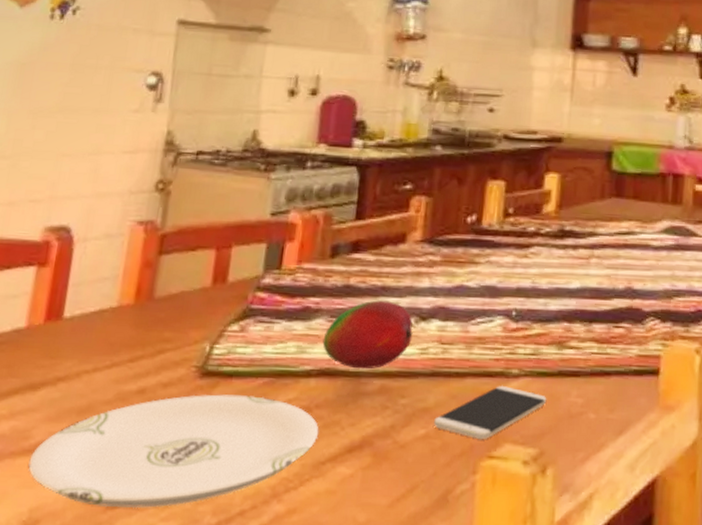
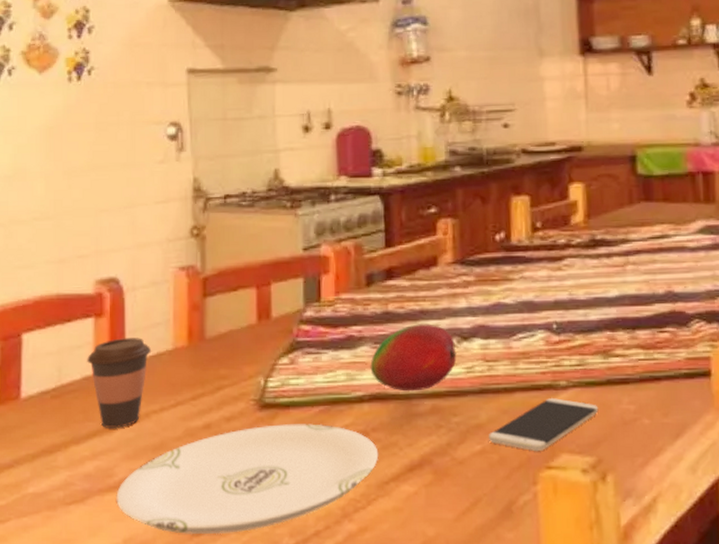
coffee cup: none [21,290,94,388] -> present [87,338,152,429]

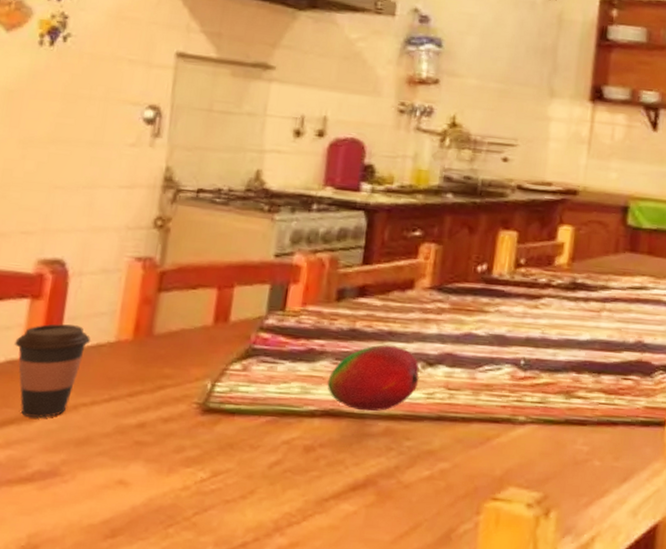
plate: present [116,424,379,535] -> none [26,430,323,538]
smartphone: present [489,397,599,451] -> none [438,431,553,482]

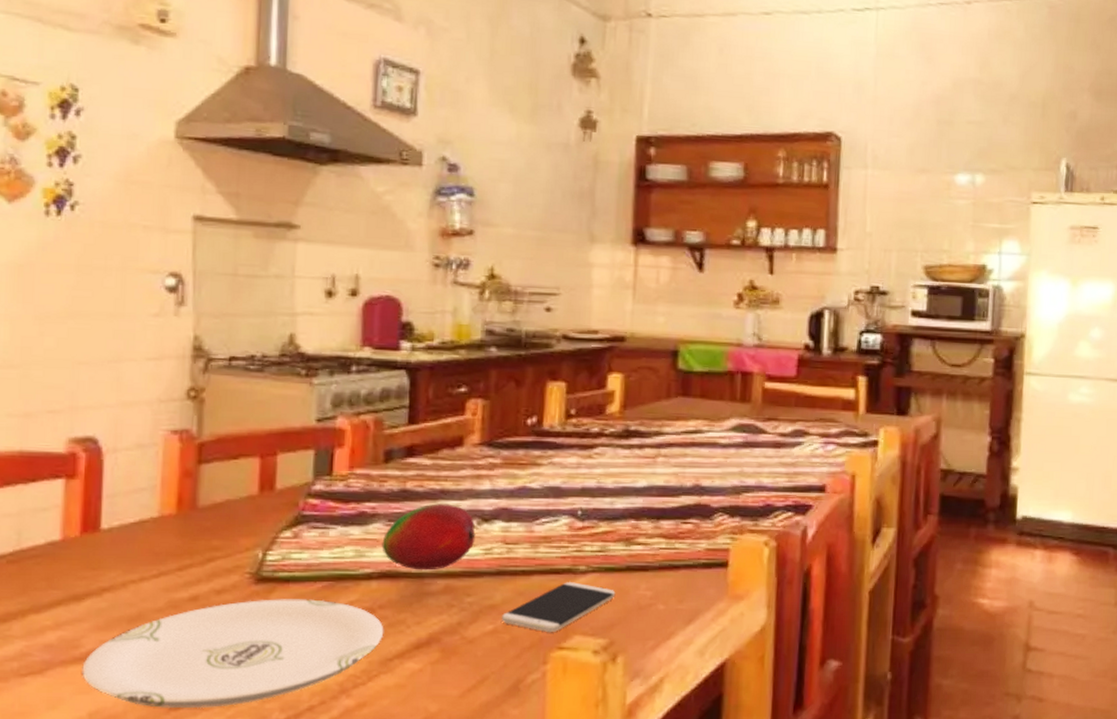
coffee cup: present [15,324,91,419] -> none [54,502,133,598]
plate: none [26,430,323,538] -> present [82,599,384,709]
smartphone: none [438,431,553,482] -> present [502,581,616,632]

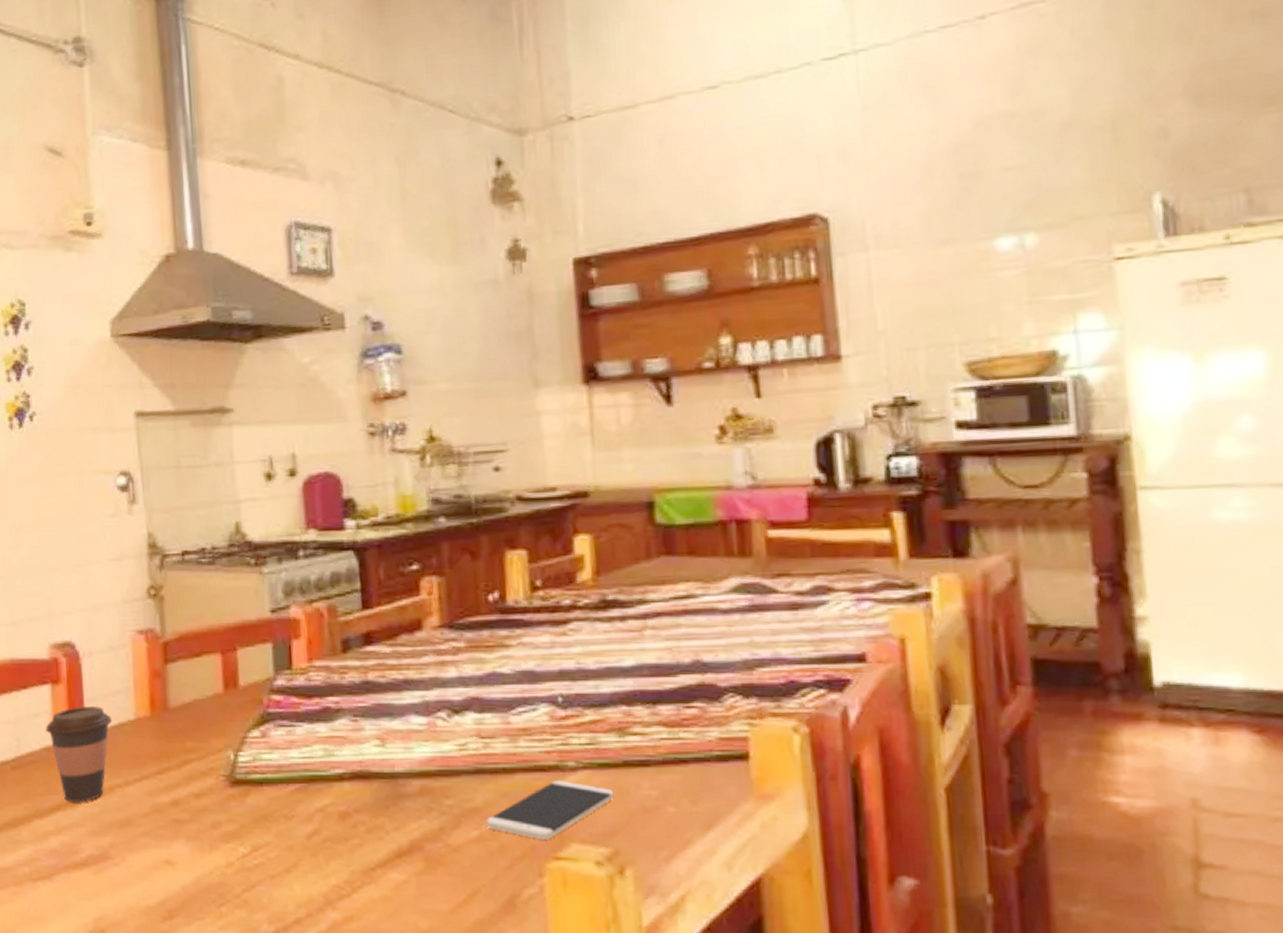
coffee cup: none [54,502,133,598] -> present [46,706,113,803]
plate: present [82,599,384,709] -> none [83,802,363,918]
fruit: present [382,502,476,570] -> none [350,694,447,770]

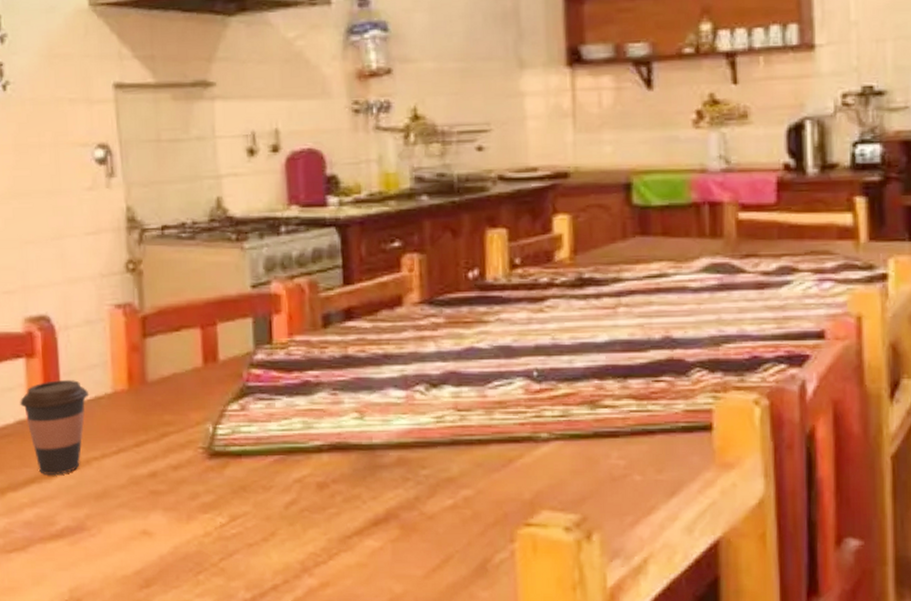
smartphone: present [486,779,614,839] -> none [461,450,584,507]

